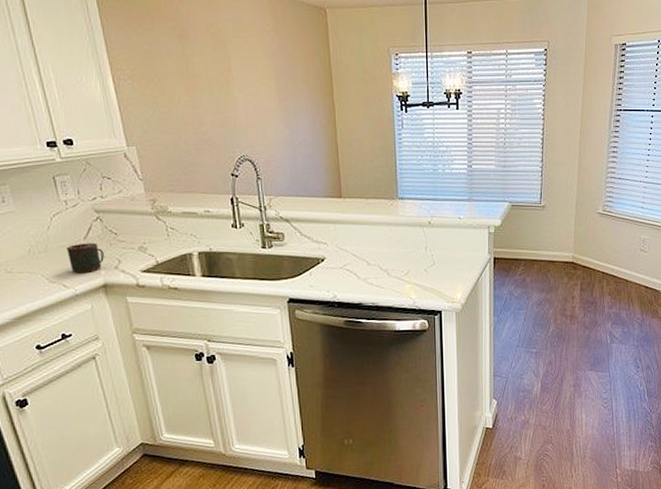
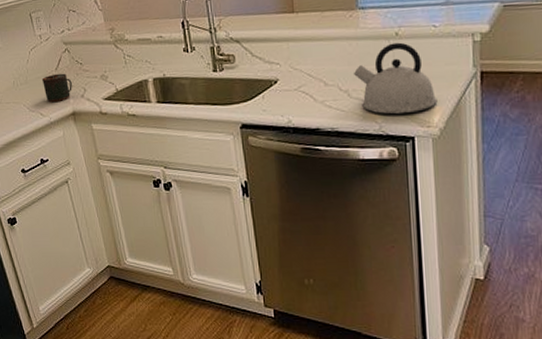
kettle: none [392,230,460,291] -> present [353,42,437,114]

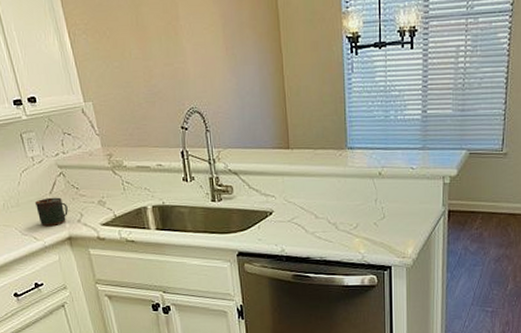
kettle: present [353,42,437,114] -> none [340,181,412,245]

